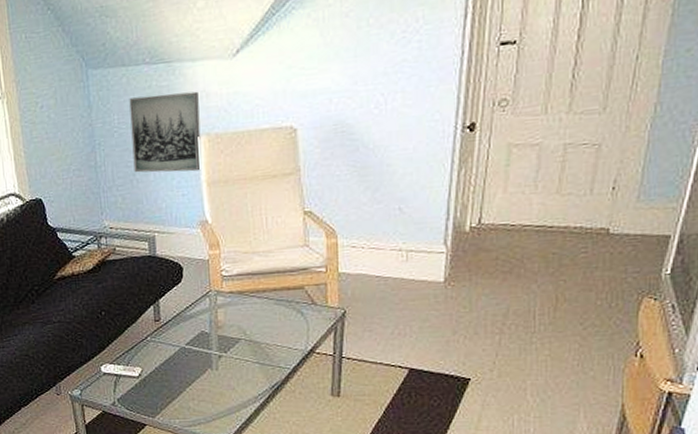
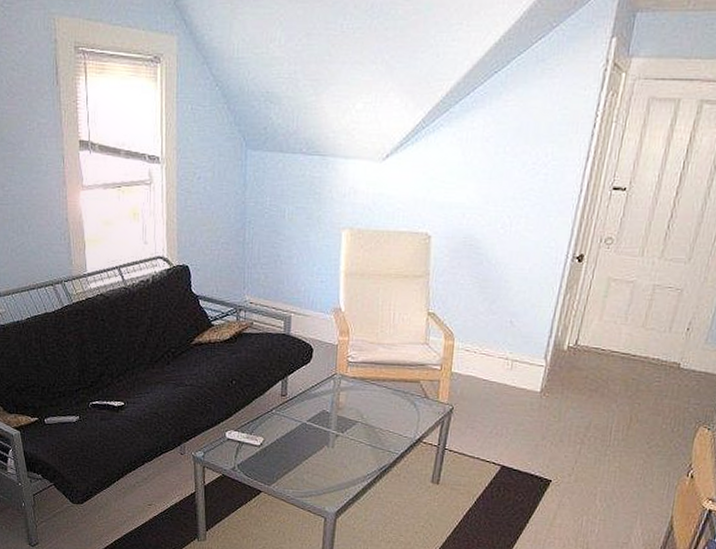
wall art: present [129,91,202,173] -> none [279,183,347,262]

